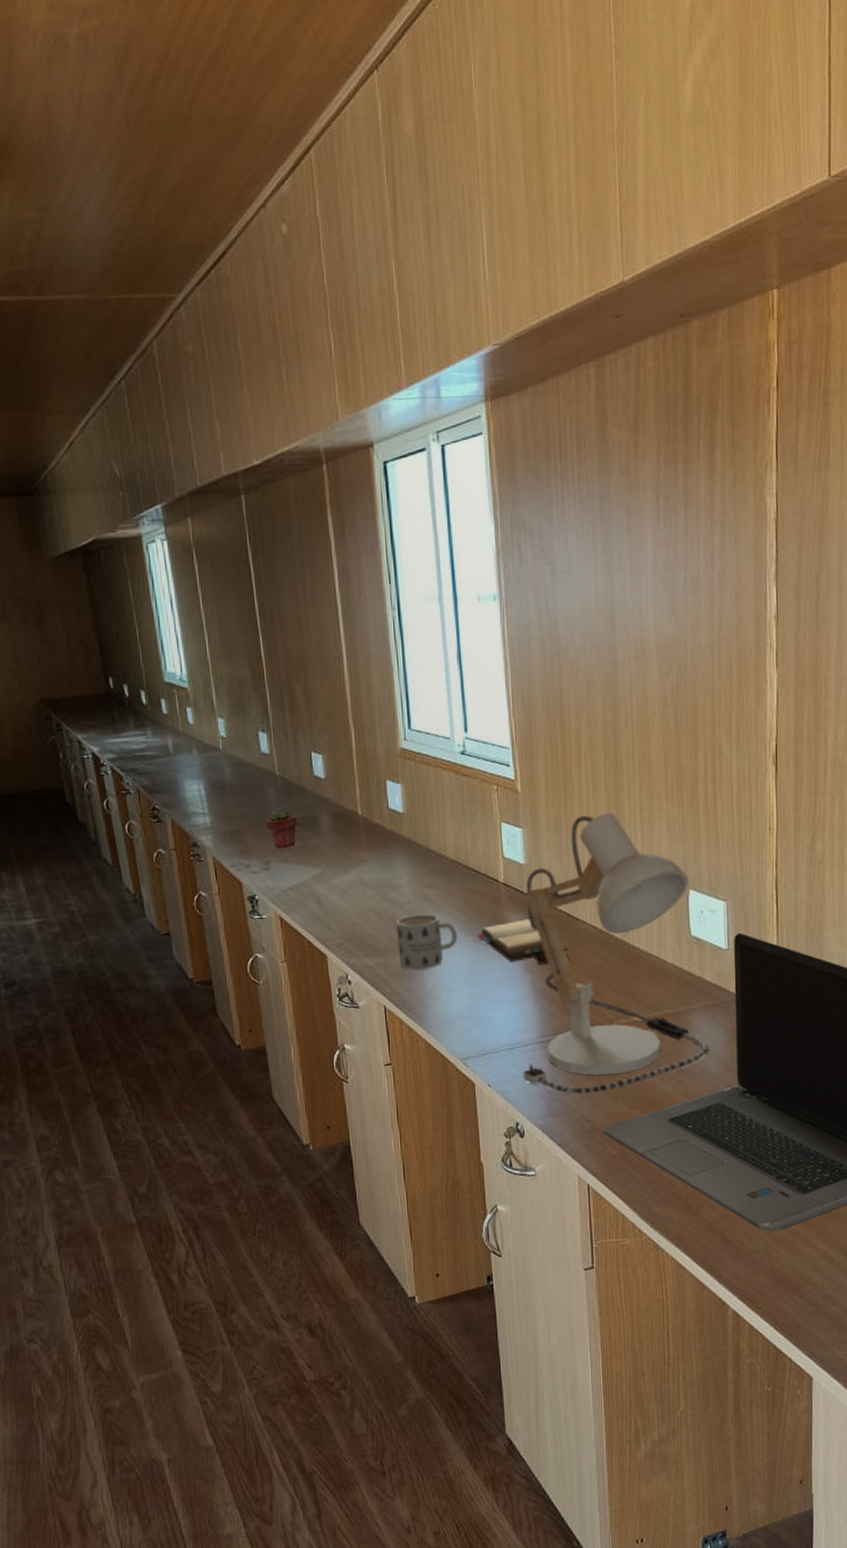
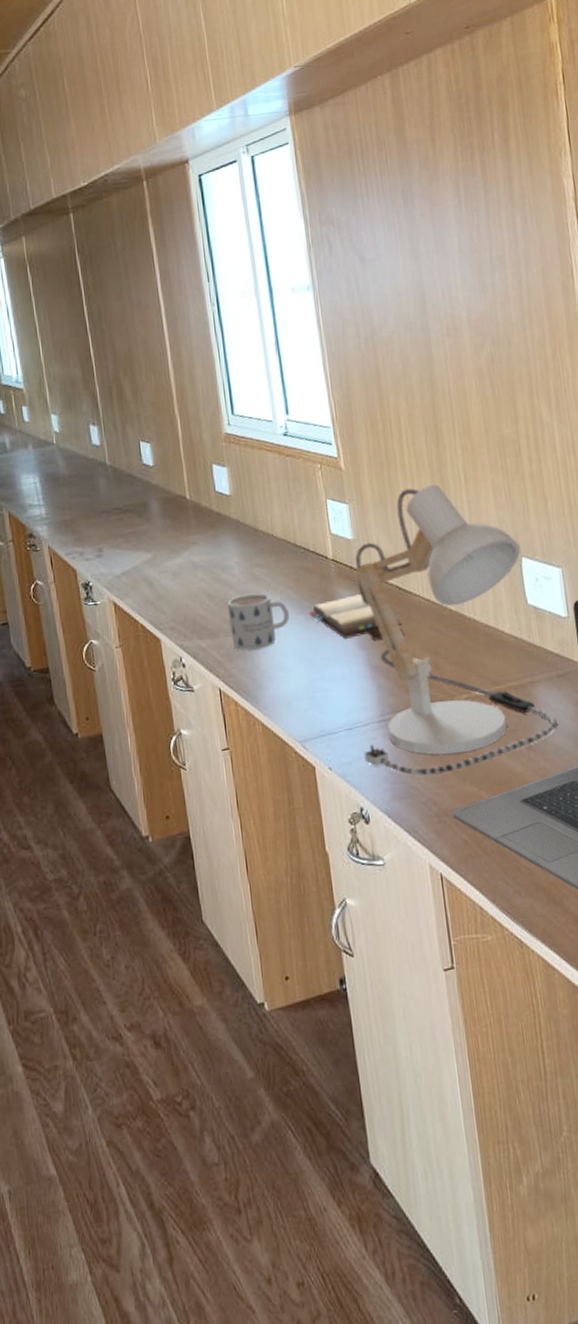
potted succulent: present [266,806,298,848] -> none [98,495,128,535]

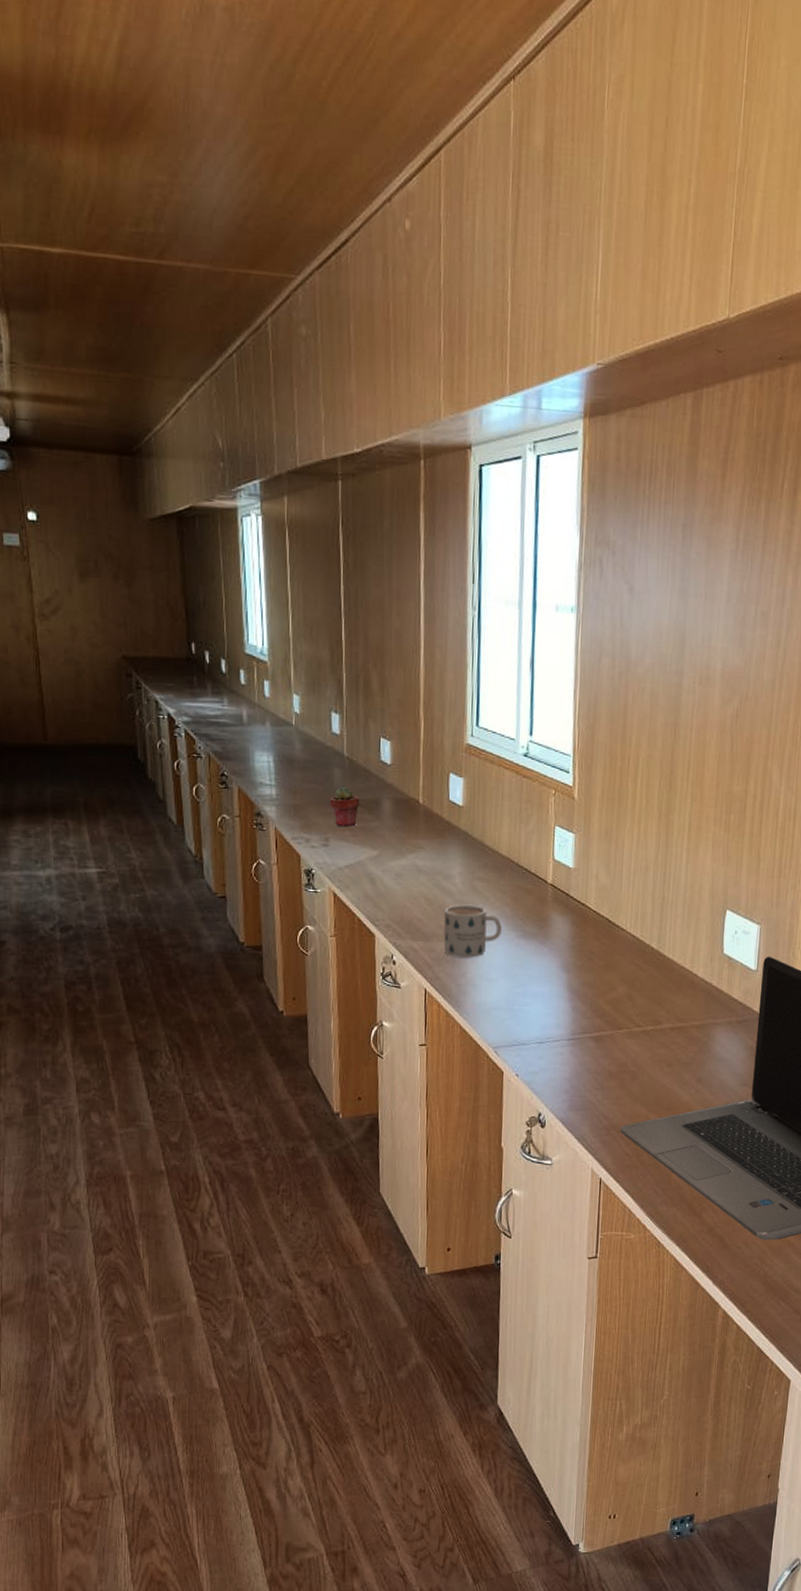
potted succulent: none [98,495,128,535] -> present [330,786,360,827]
hardback book: present [309,594,403,640] -> none [520,921,606,965]
desk lamp: present [355,484,557,776] -> none [550,828,728,1093]

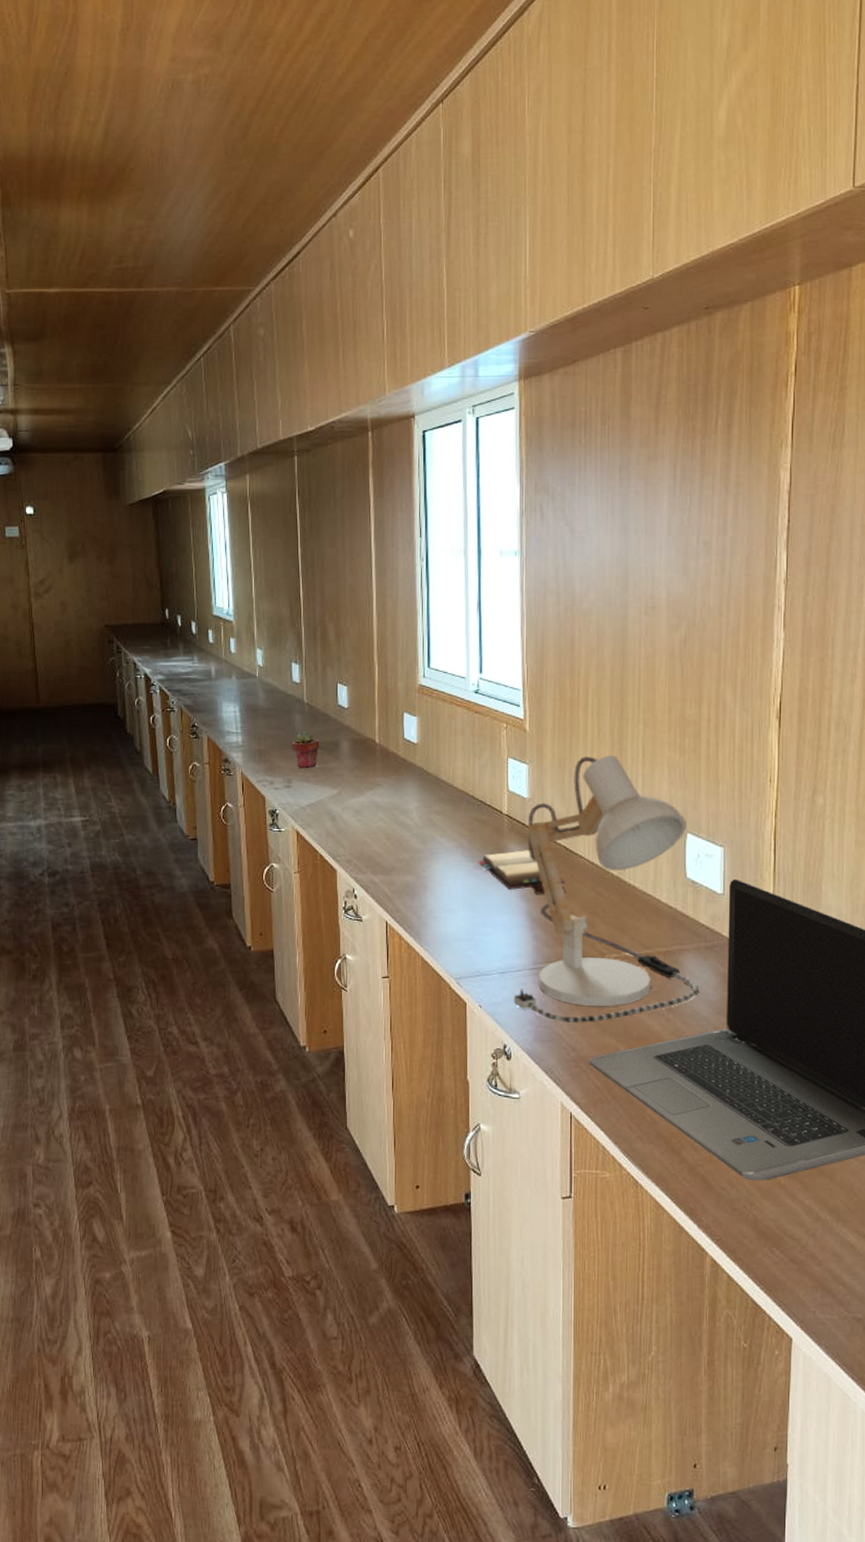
mug: present [443,904,502,958] -> none [402,837,459,890]
hardback book: none [520,921,606,965] -> present [478,850,565,894]
desk lamp: none [550,828,728,1093] -> present [513,755,699,1023]

